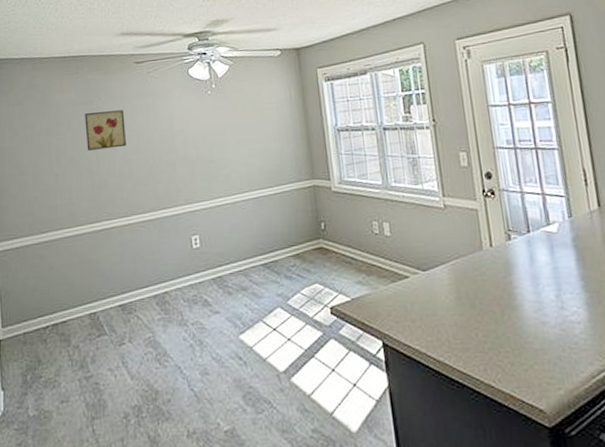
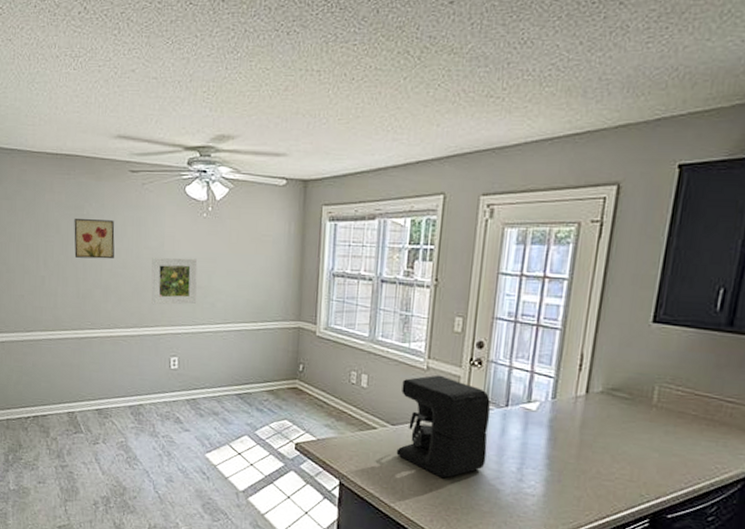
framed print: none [163,134,212,186] -> present [151,257,198,305]
coffee maker: none [424,211,524,319] -> present [396,375,490,478]

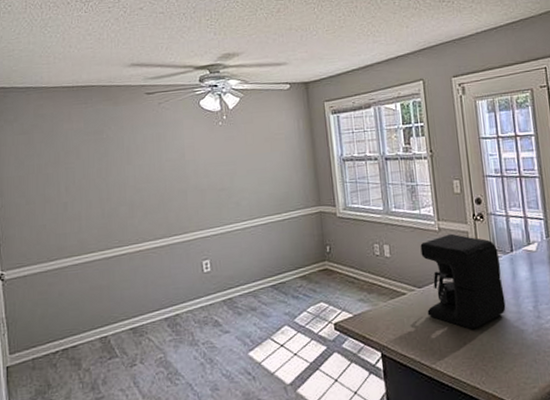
wall art: present [74,219,115,259] -> none [94,140,137,180]
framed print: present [151,257,198,305] -> none [174,163,222,213]

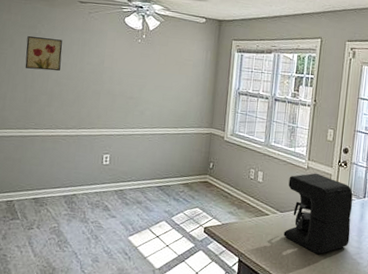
wall art: none [94,140,137,180] -> present [25,36,63,71]

